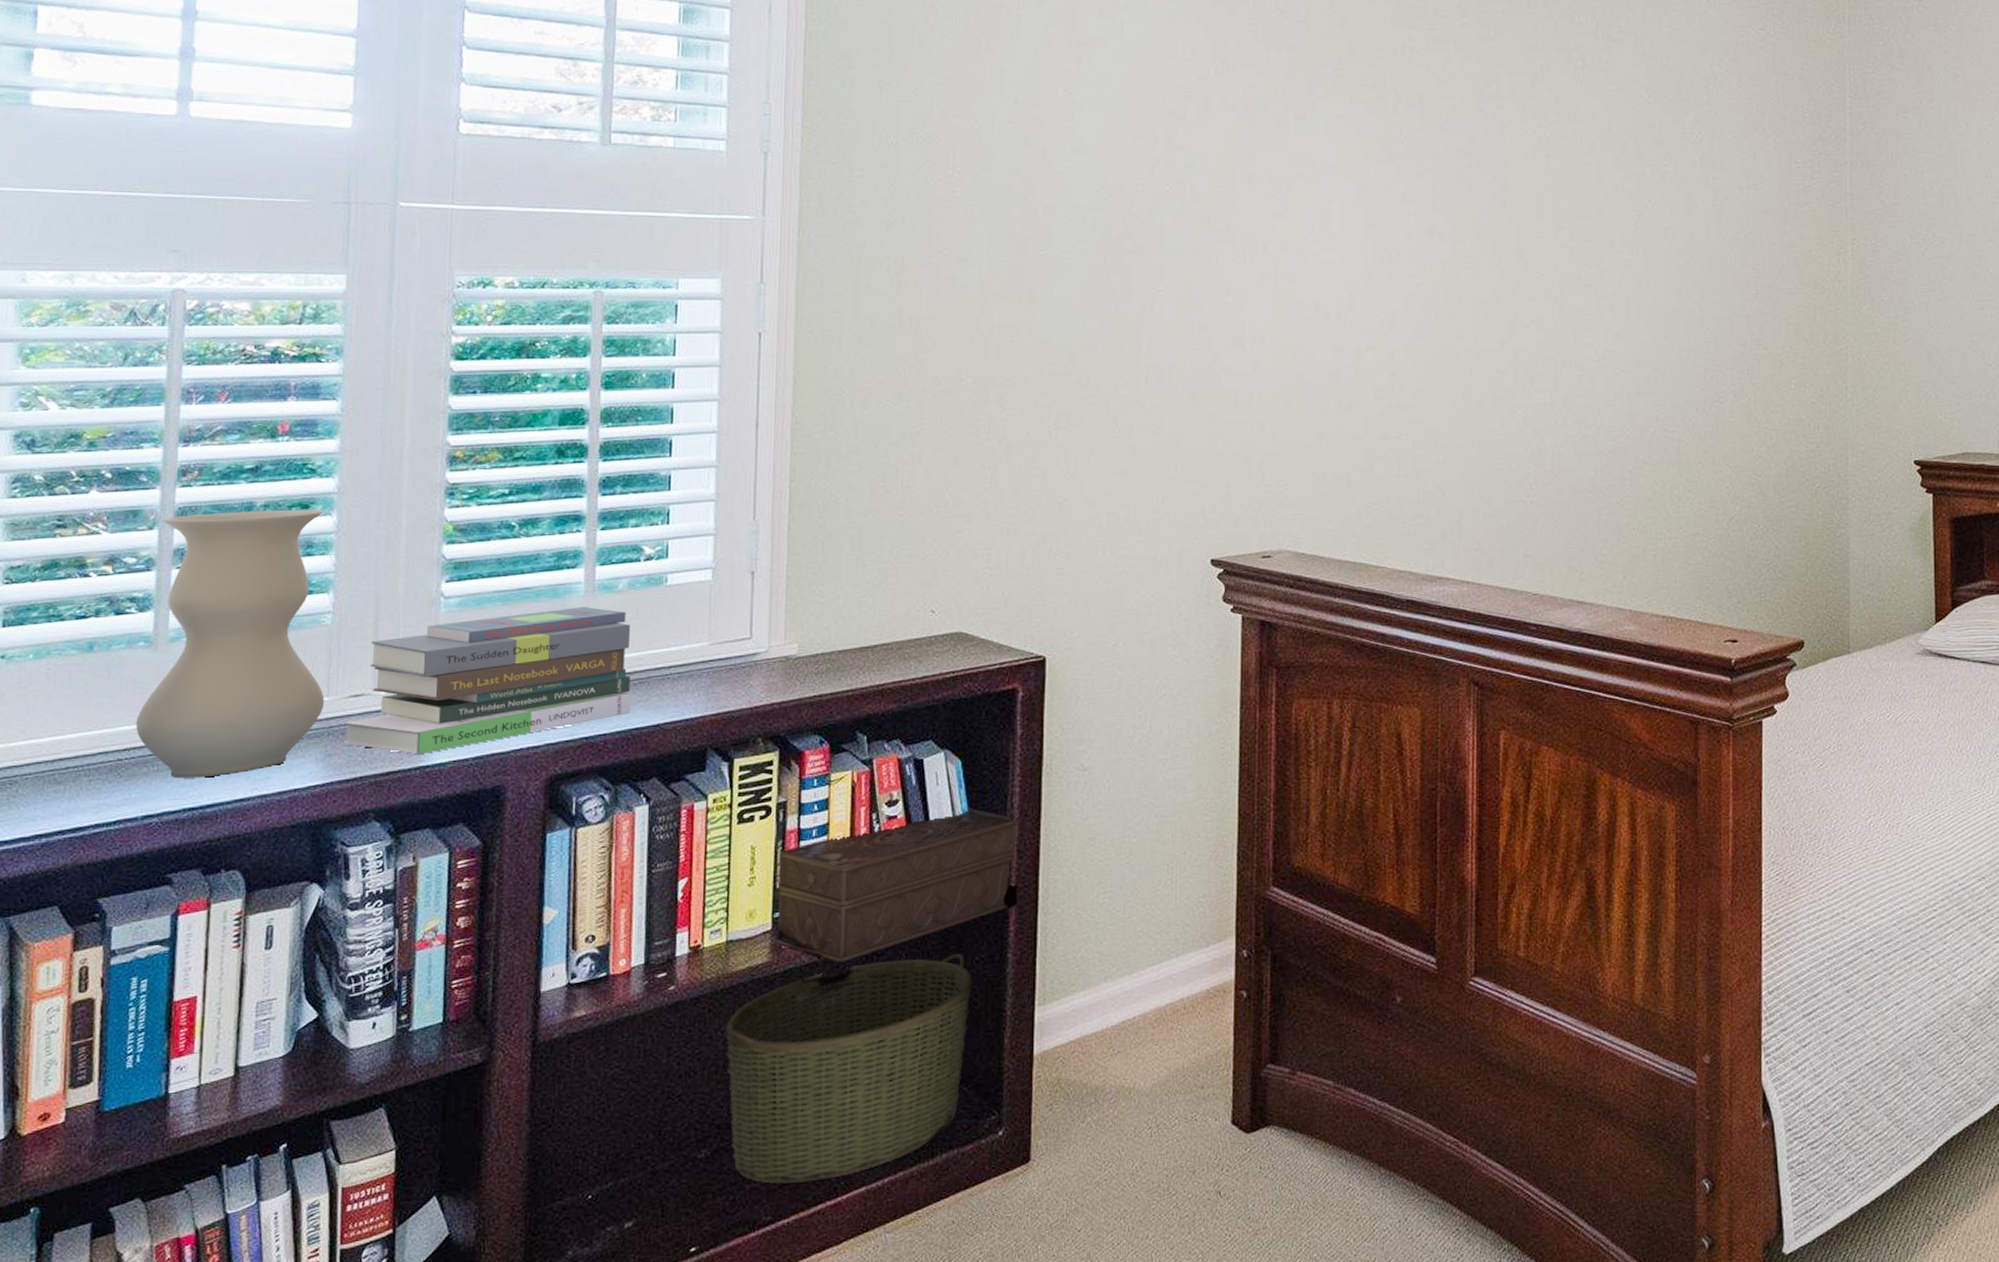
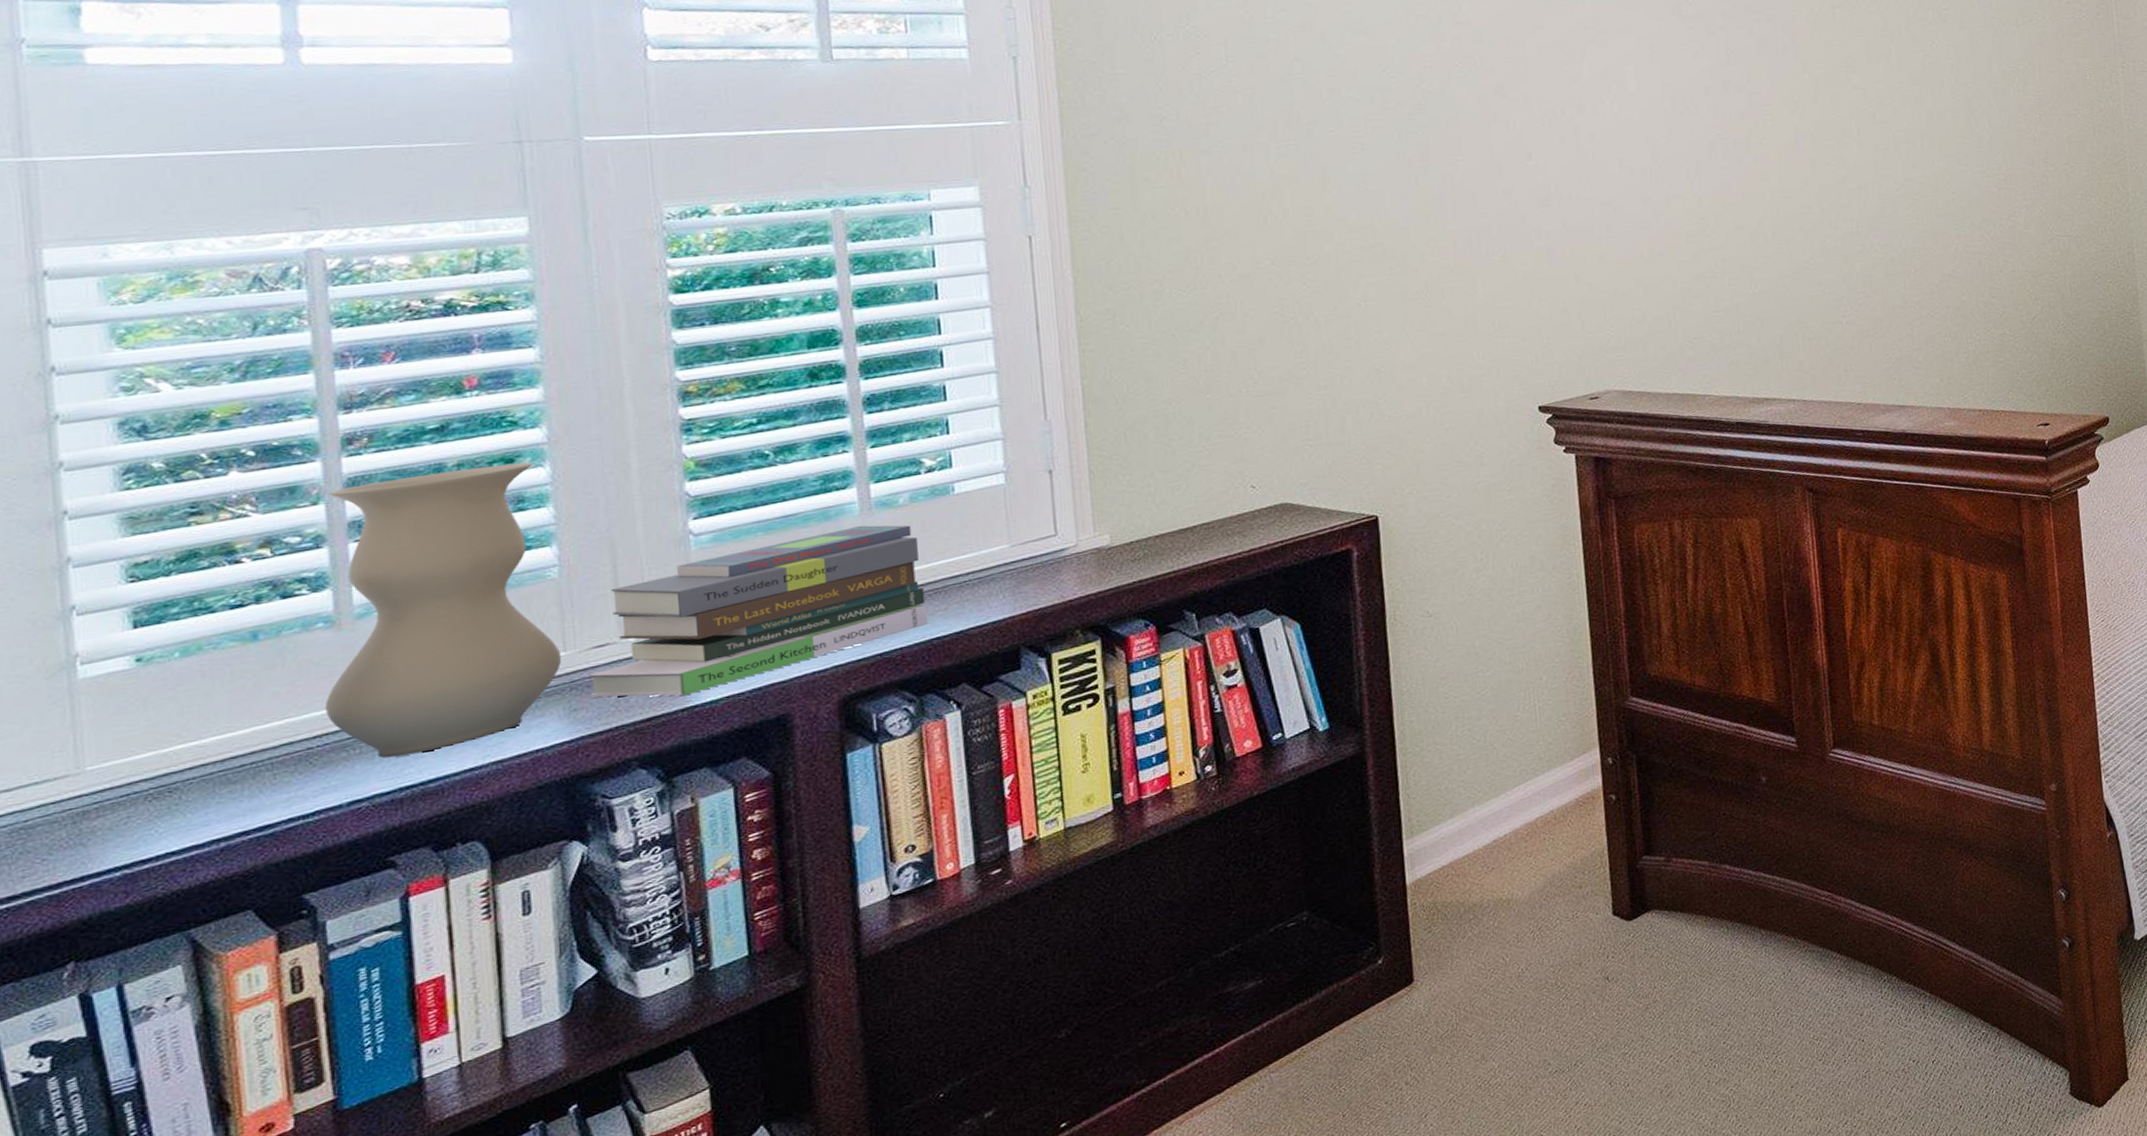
basket: present [726,953,973,1185] -> none [1074,803,1336,1050]
decorative box: present [777,807,1020,964] -> none [1113,666,1374,832]

